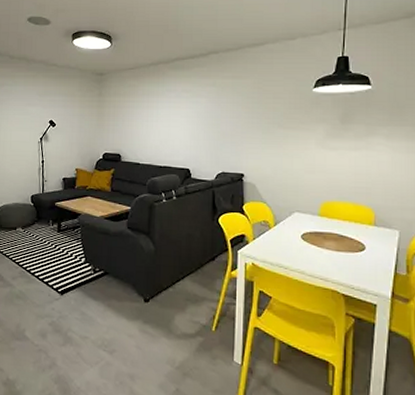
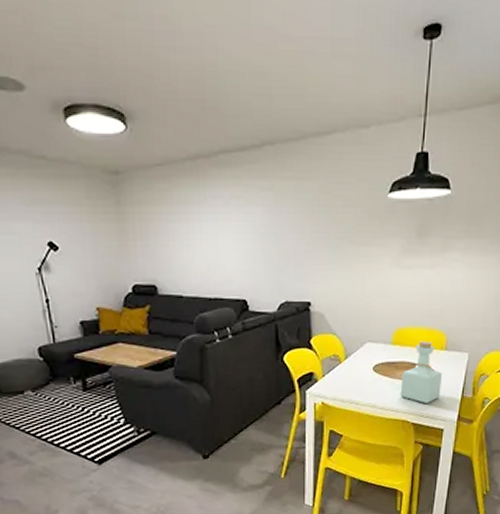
bottle: none [329,215,373,276] -> present [400,341,443,403]

